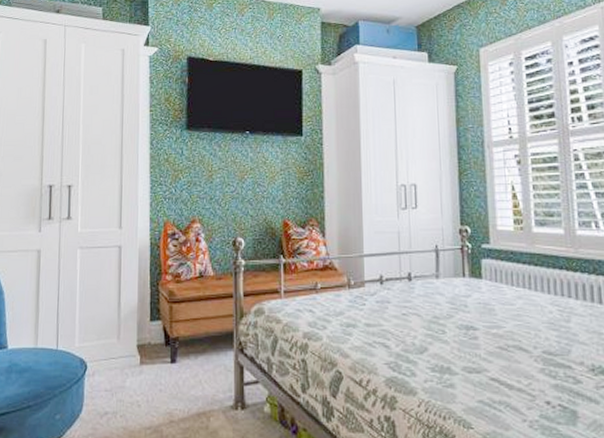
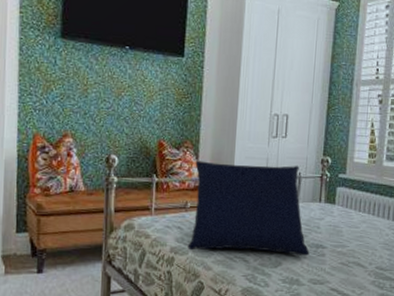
cushion: none [321,238,459,339] -> present [187,160,310,256]

